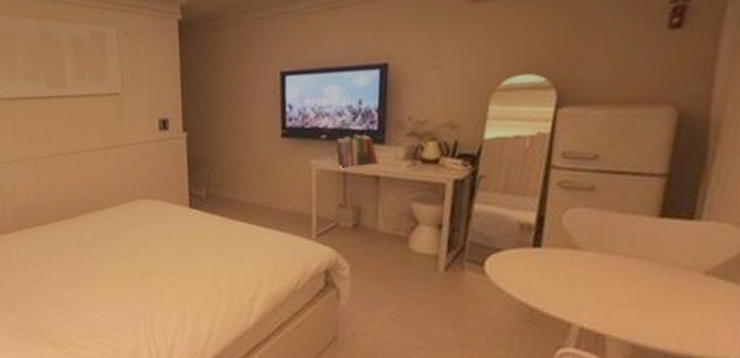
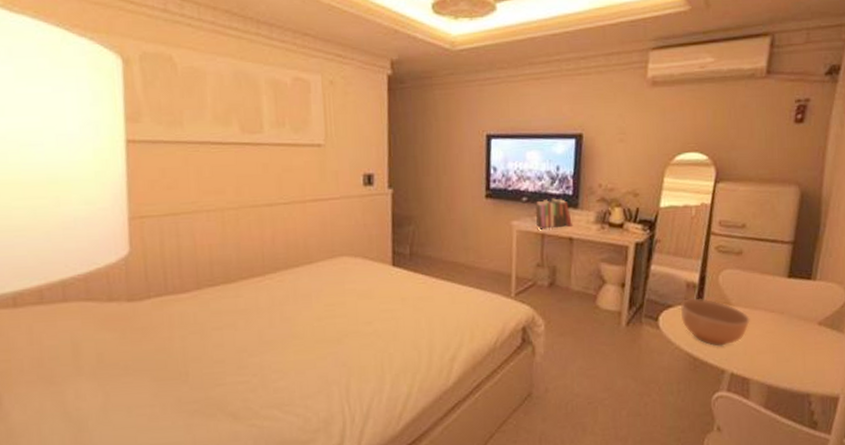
bowl: none [513,241,606,296] -> present [681,298,750,346]

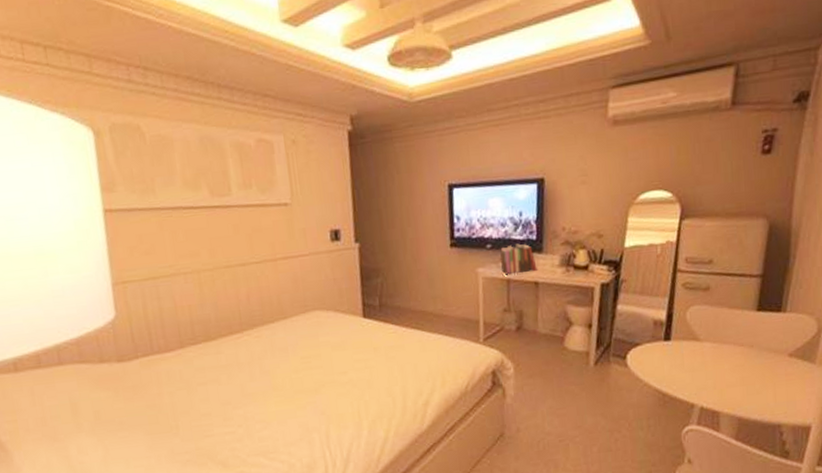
bowl: present [681,298,750,346] -> none [649,335,719,381]

